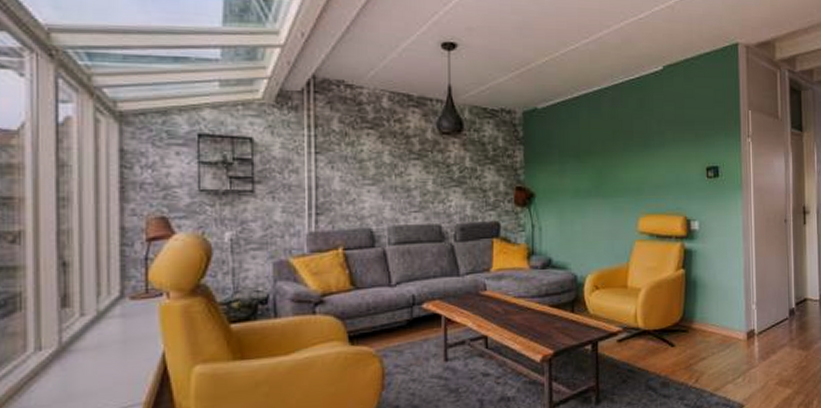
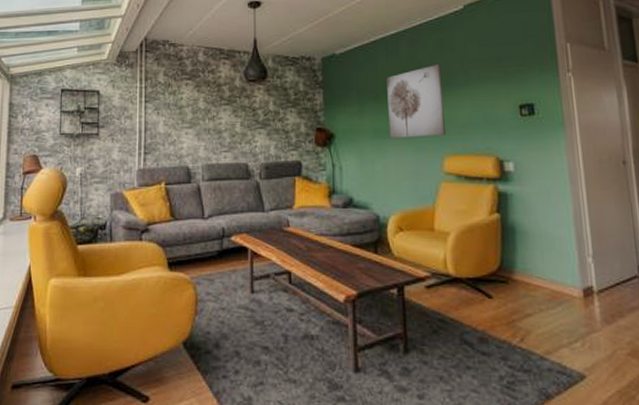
wall art: none [588,125,641,198] -> present [386,64,445,138]

